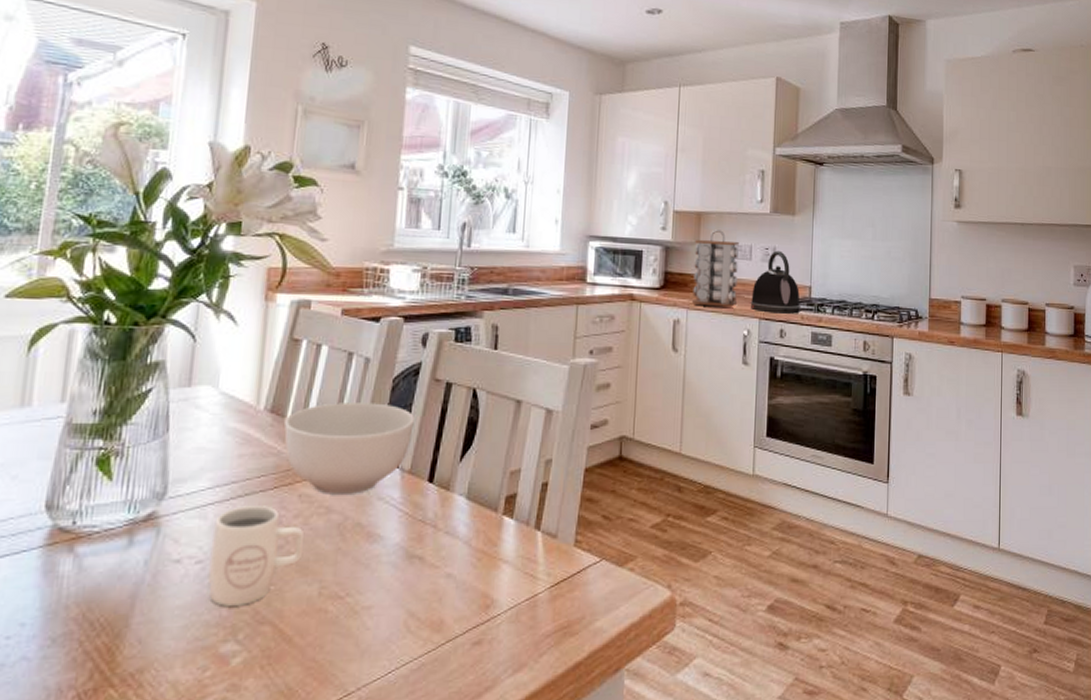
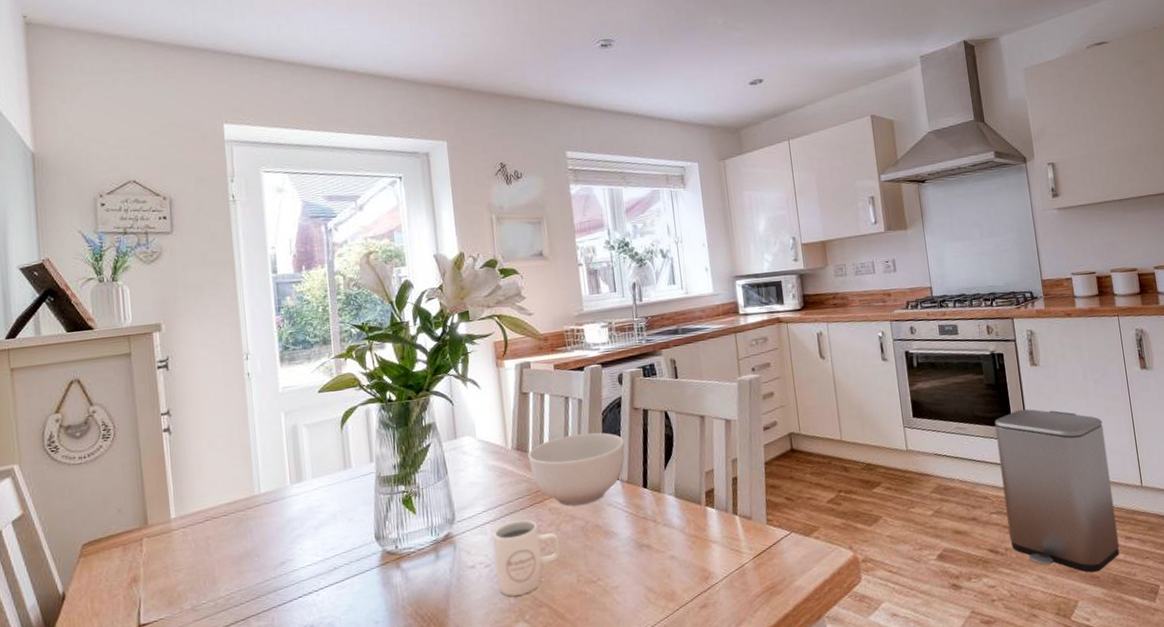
spice rack: present [692,229,739,309] -> none [824,253,869,319]
kettle: present [750,250,802,314] -> none [880,261,926,315]
pedal bin: none [851,444,969,643] -> present [994,409,1120,572]

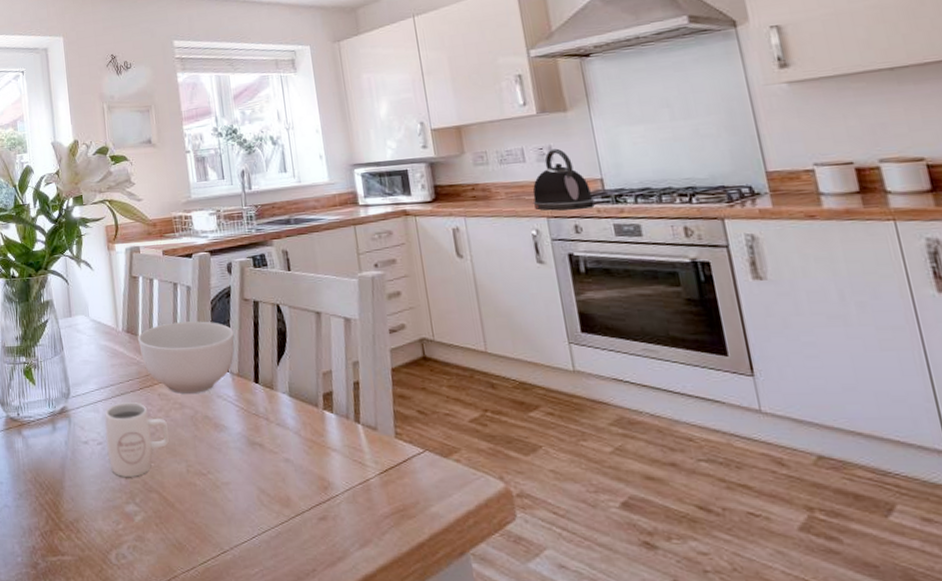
kettle: none [880,261,926,315] -> present [532,148,595,210]
pedal bin: present [994,409,1120,572] -> none [700,334,912,558]

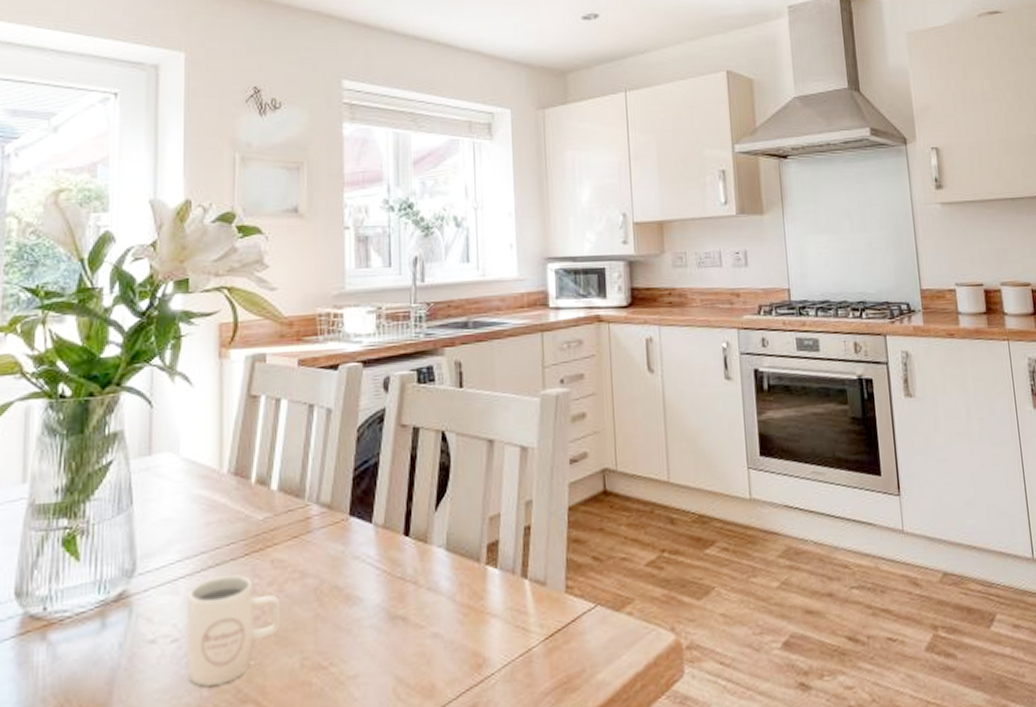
bowl: present [137,321,235,394] -> none [248,455,385,558]
kettle: present [532,148,595,210] -> none [725,253,782,321]

